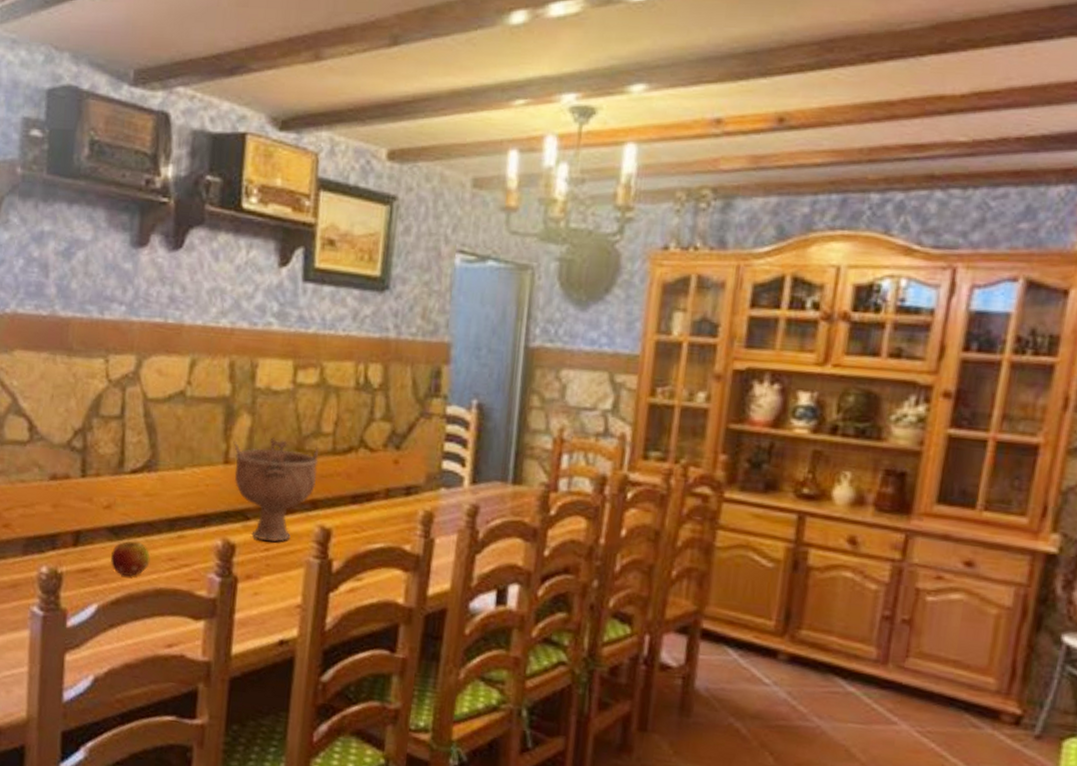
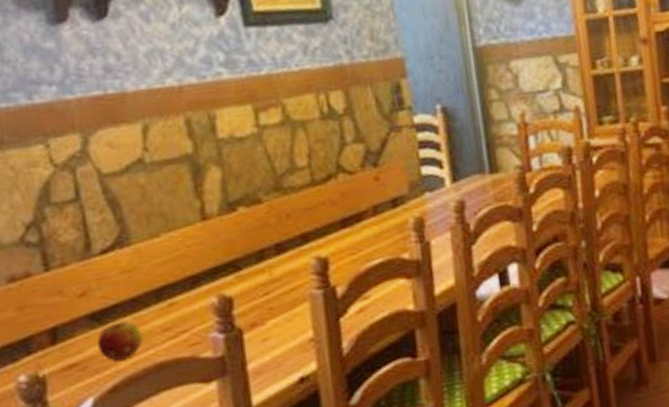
decorative bowl: present [233,437,320,542] -> none [207,181,303,286]

